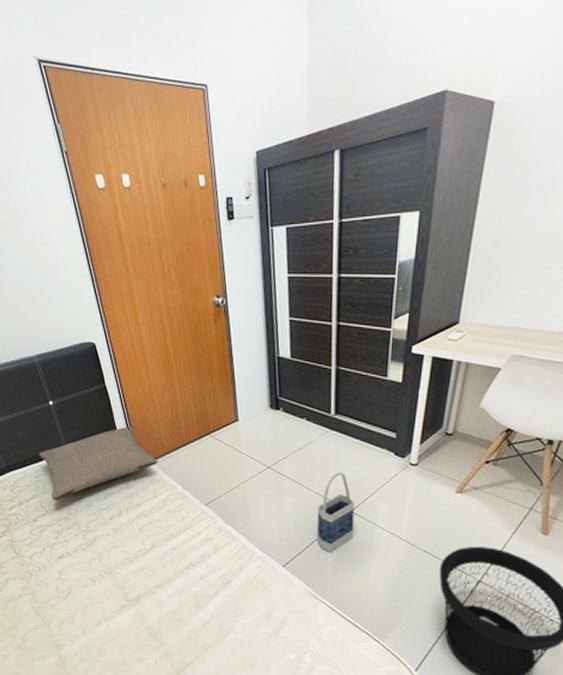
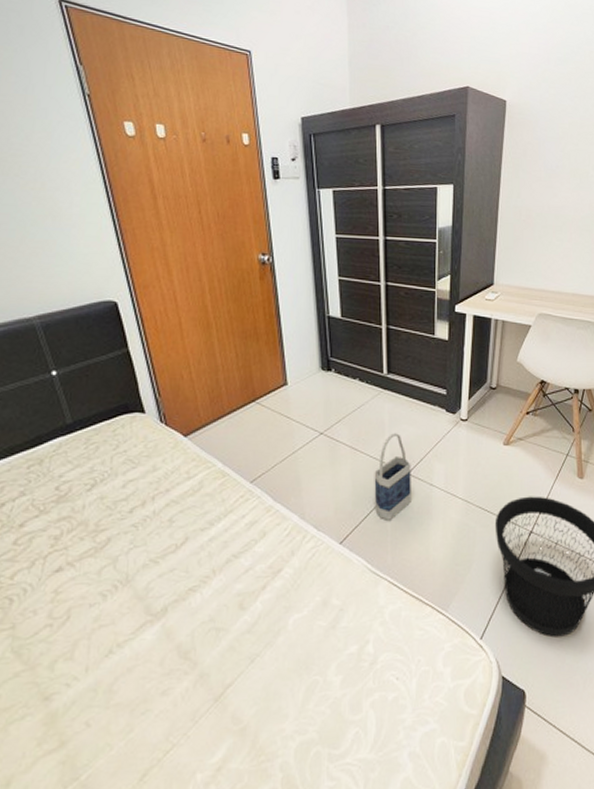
pillow: present [39,427,158,501] -> none [33,398,194,496]

